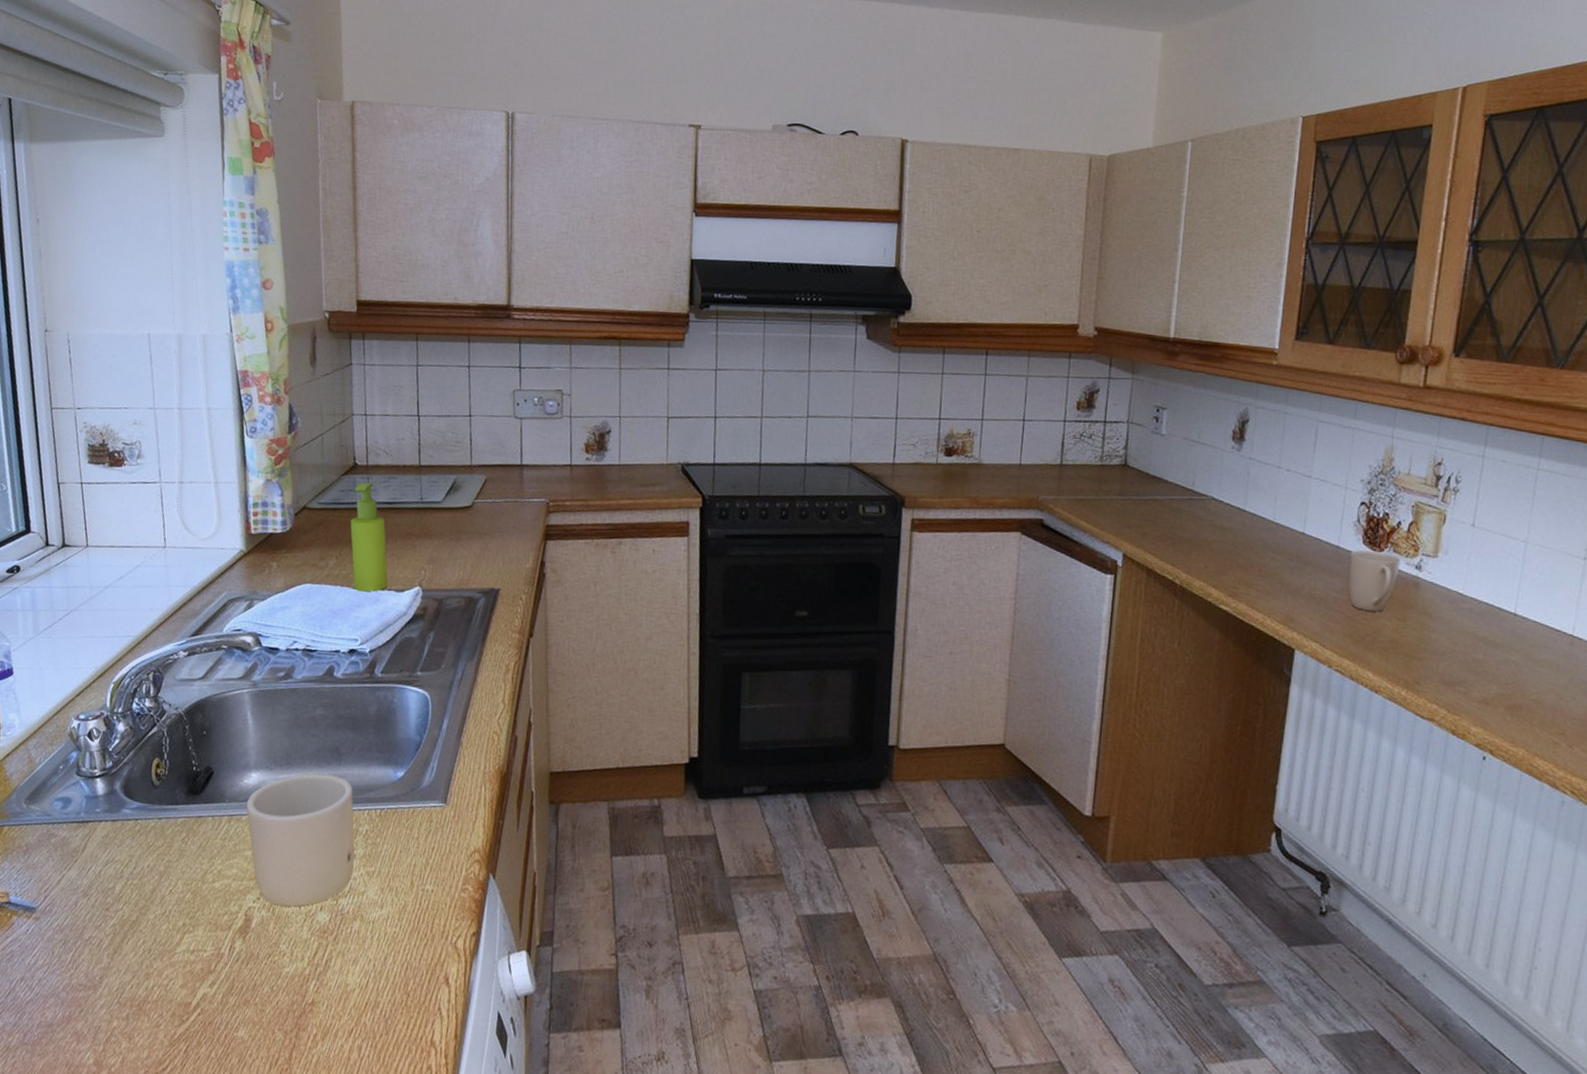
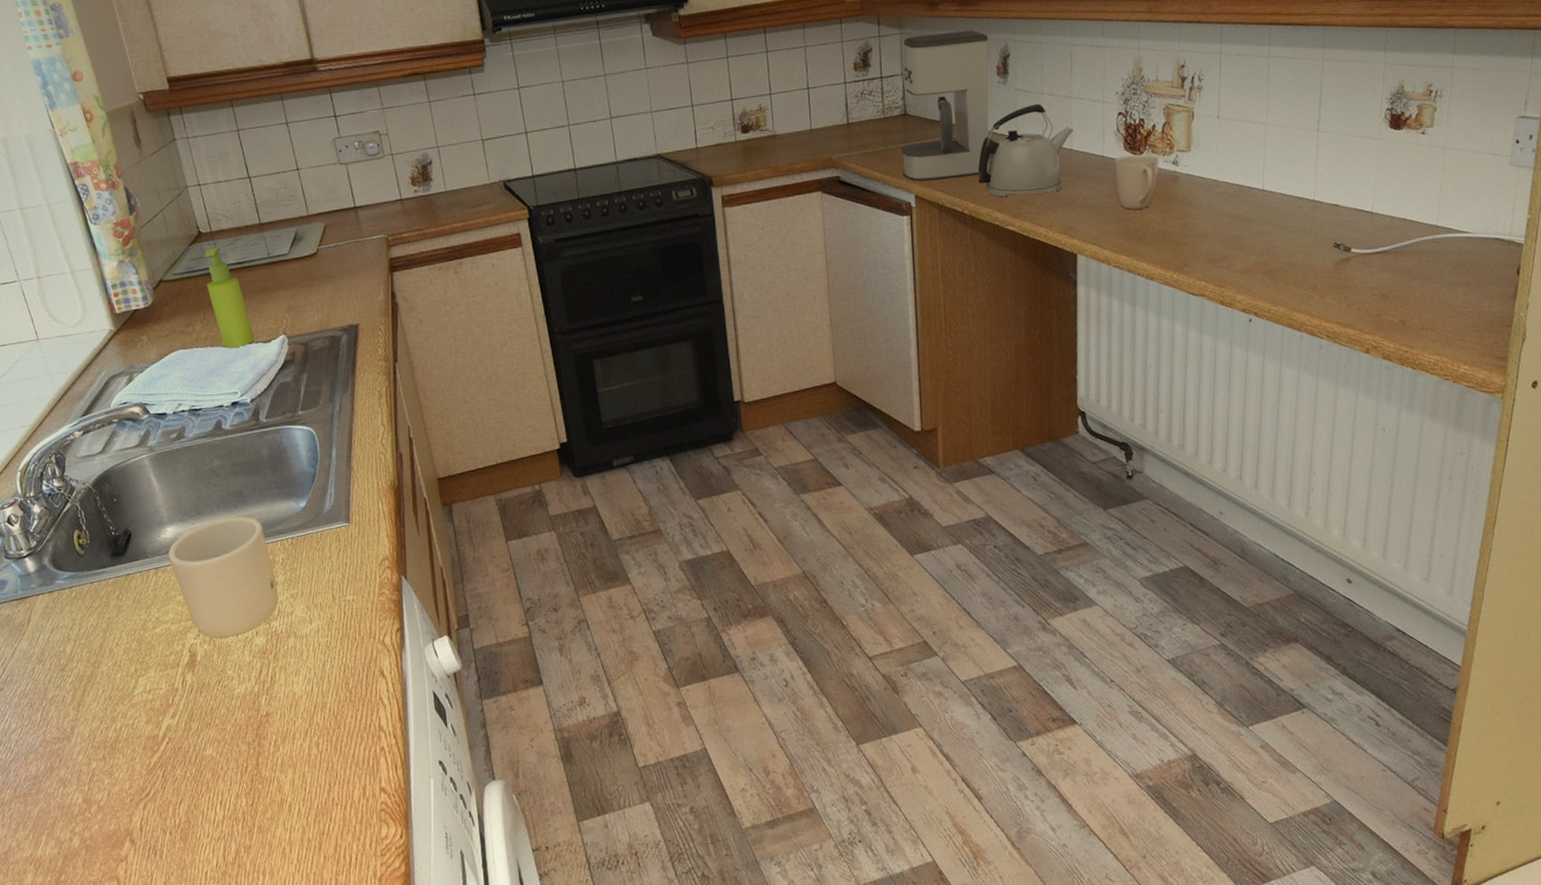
coffee maker: none [1112,383,1228,544] -> present [900,30,990,181]
kettle: none [1195,477,1310,577] -> present [978,103,1075,197]

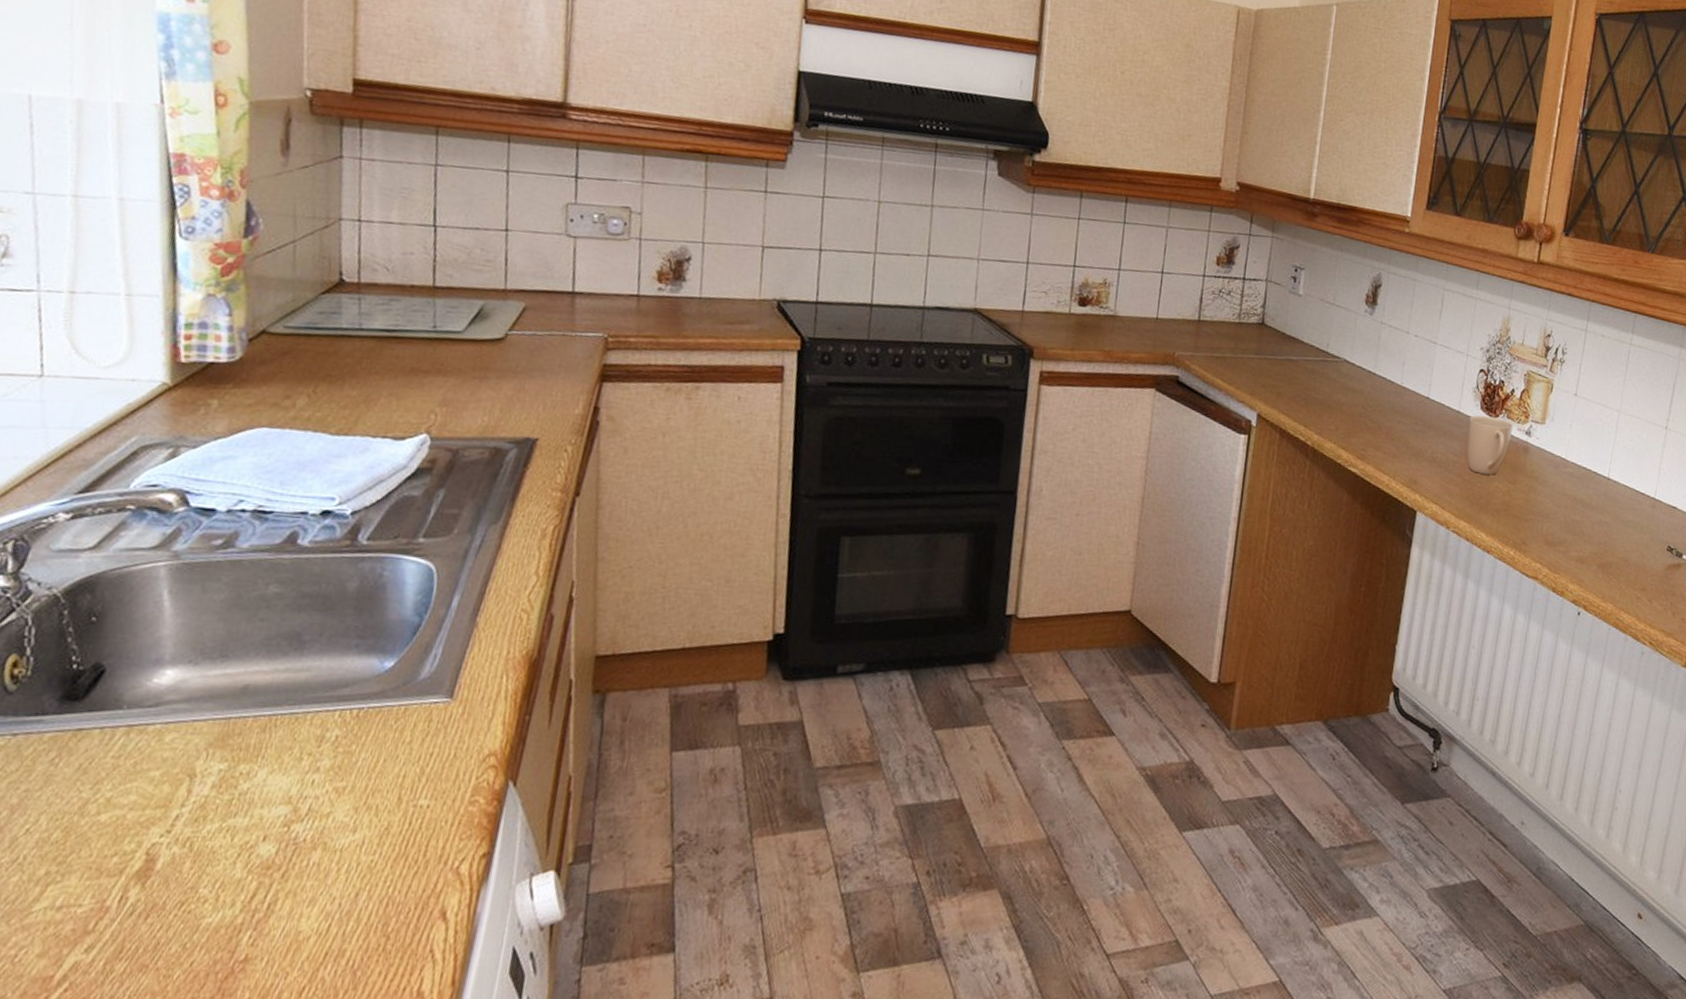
mug: present [167,515,279,638] -> none [154,666,320,839]
soap dispenser: present [204,247,255,349] -> none [330,303,383,440]
coffee maker: present [900,30,990,181] -> none [1248,242,1363,405]
kettle: present [978,103,1075,197] -> none [1327,342,1434,440]

